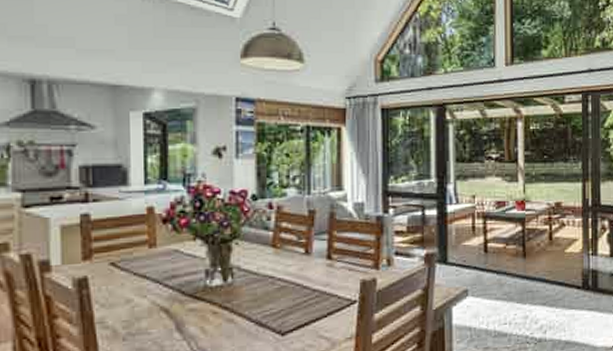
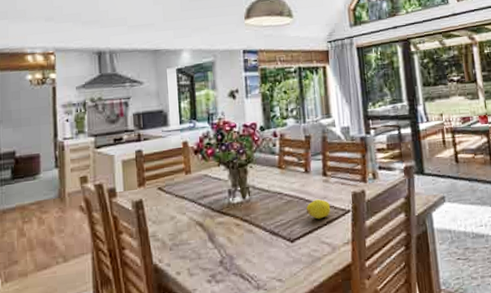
fruit: none [302,286,334,310] -> present [306,199,331,219]

